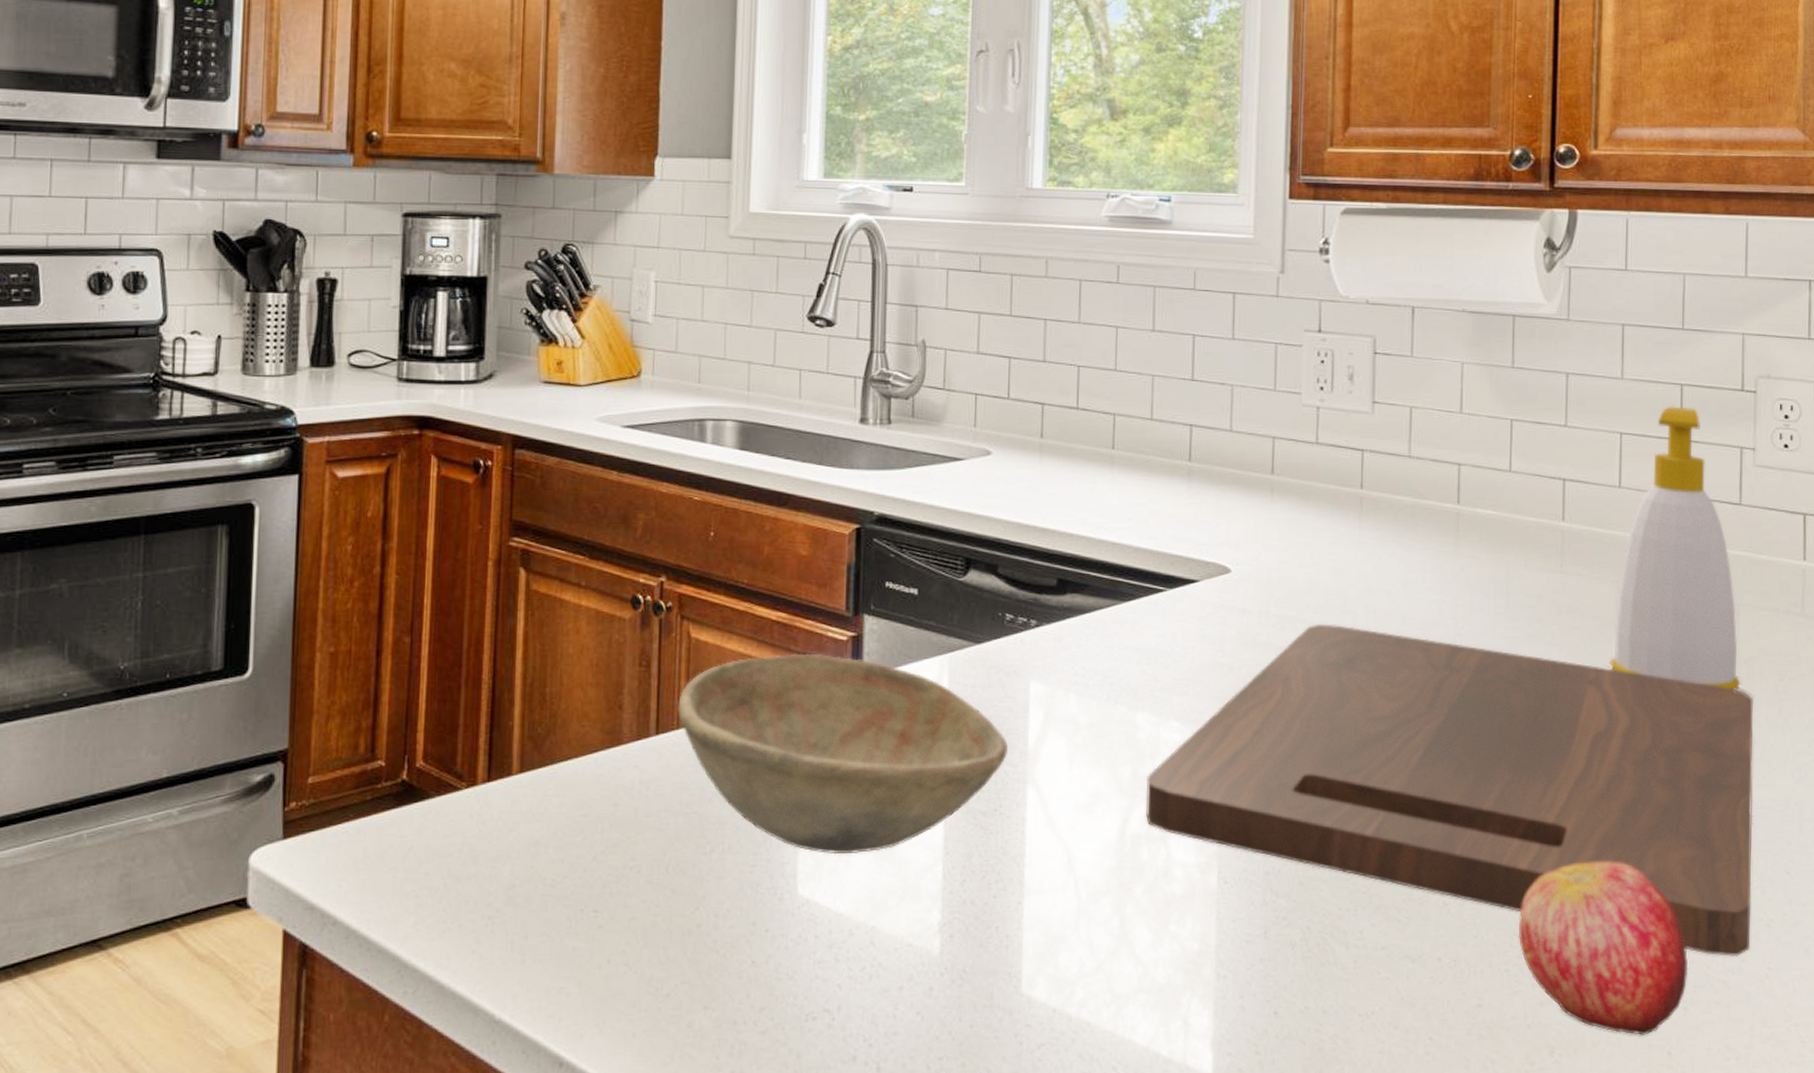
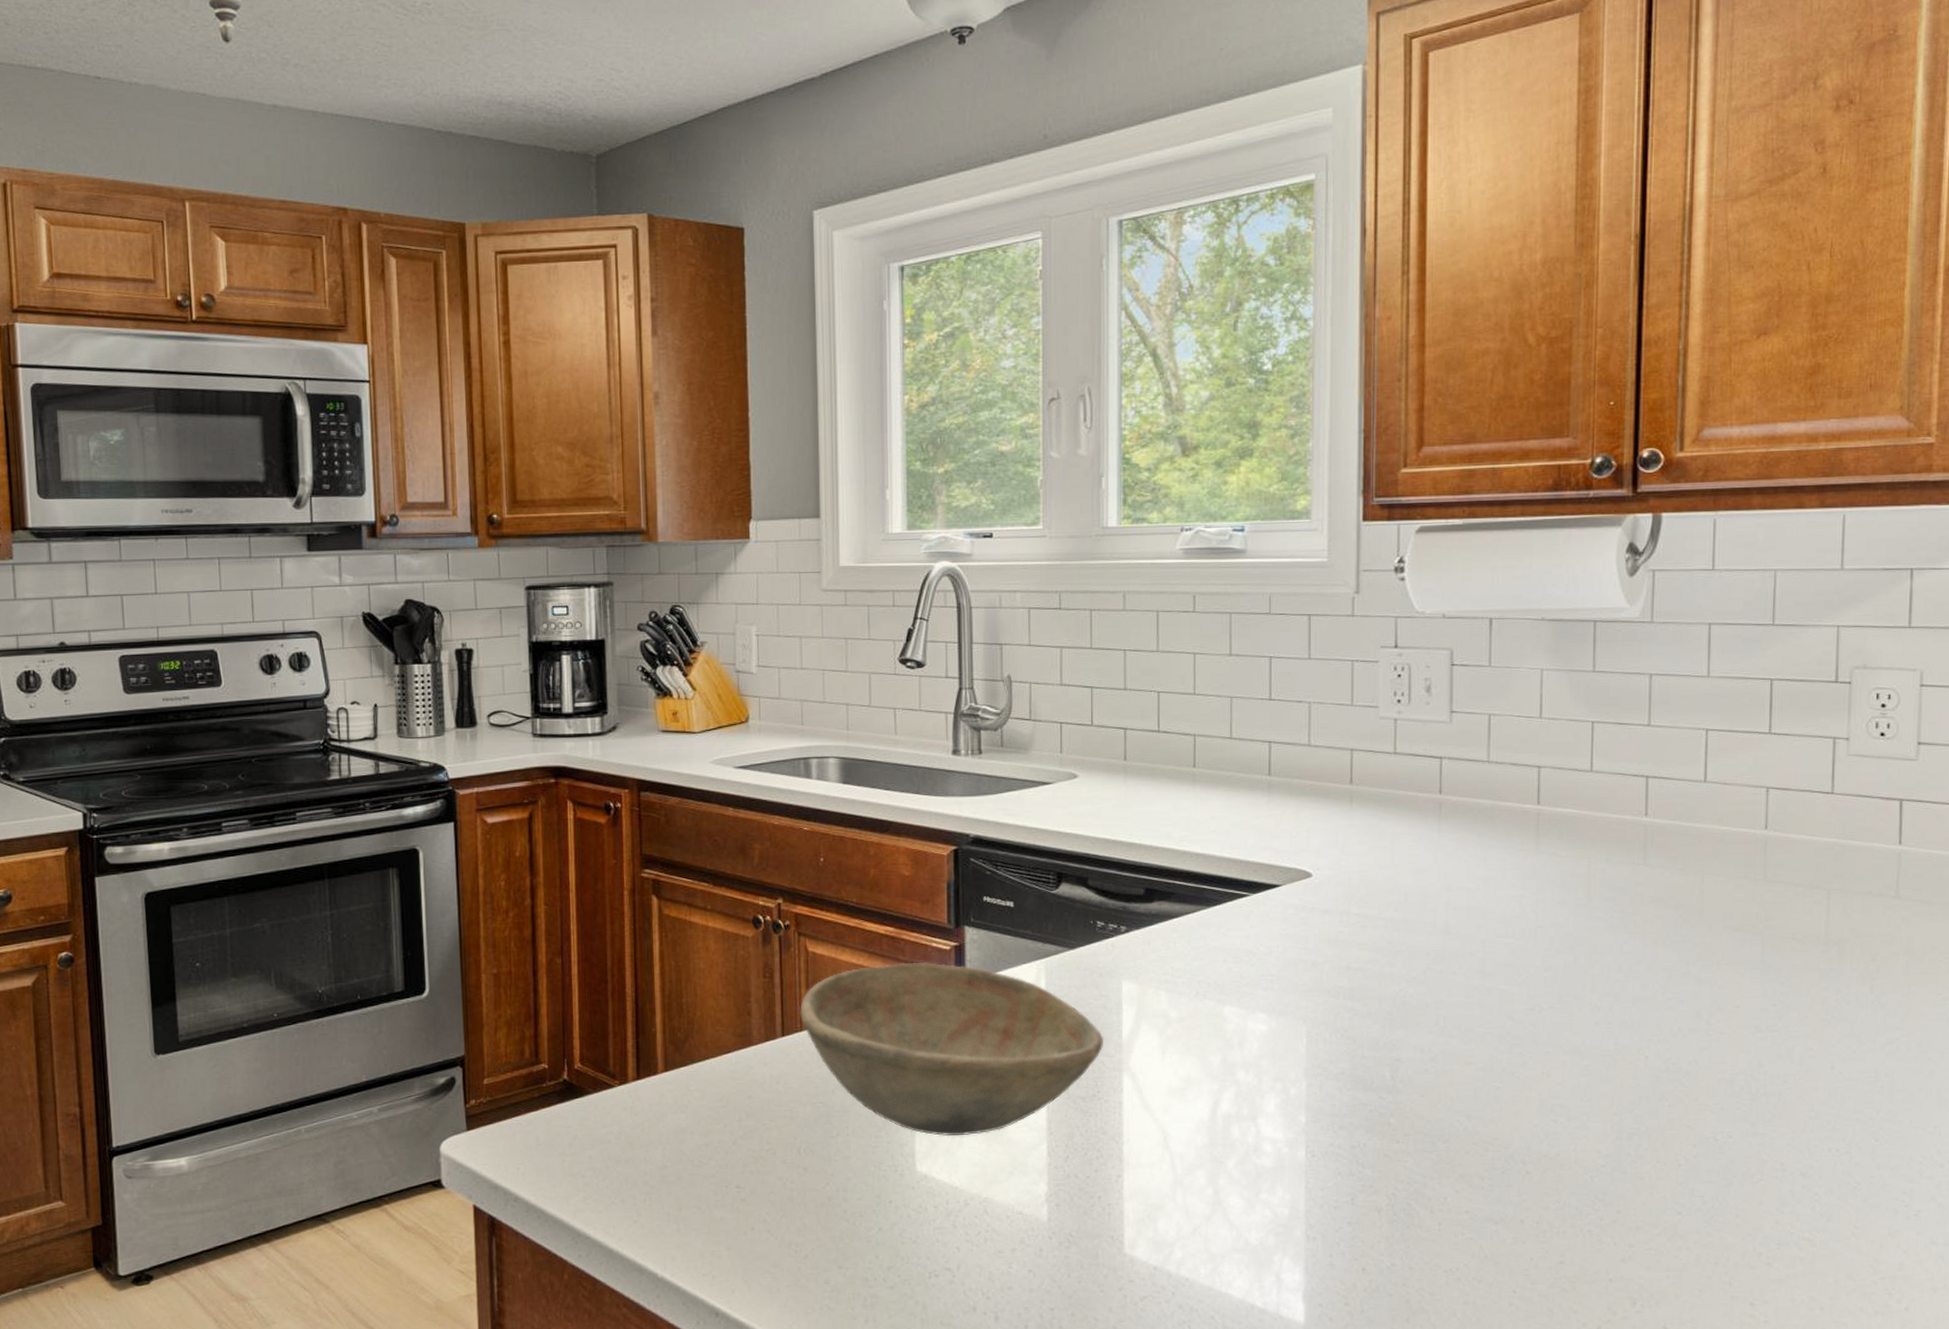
cutting board: present [1146,624,1753,956] -> none [1236,920,1843,1217]
apple: present [1519,861,1689,1035] -> none [1601,1131,1773,1288]
soap bottle: present [1609,406,1741,691] -> none [1693,700,1830,971]

